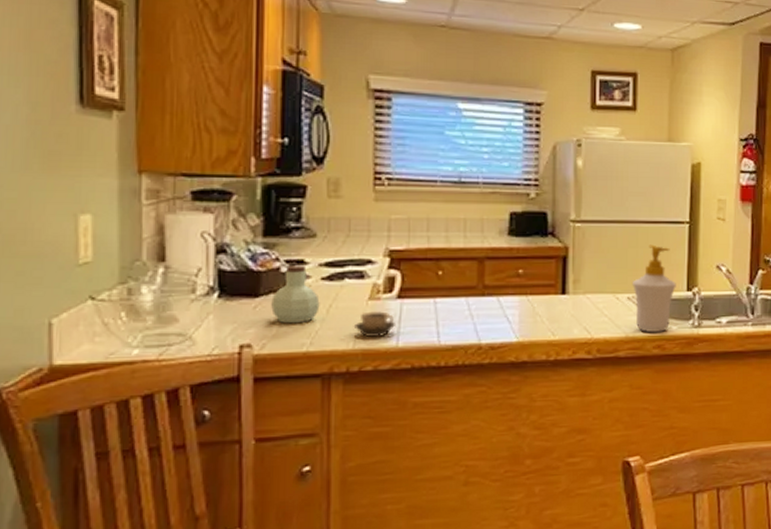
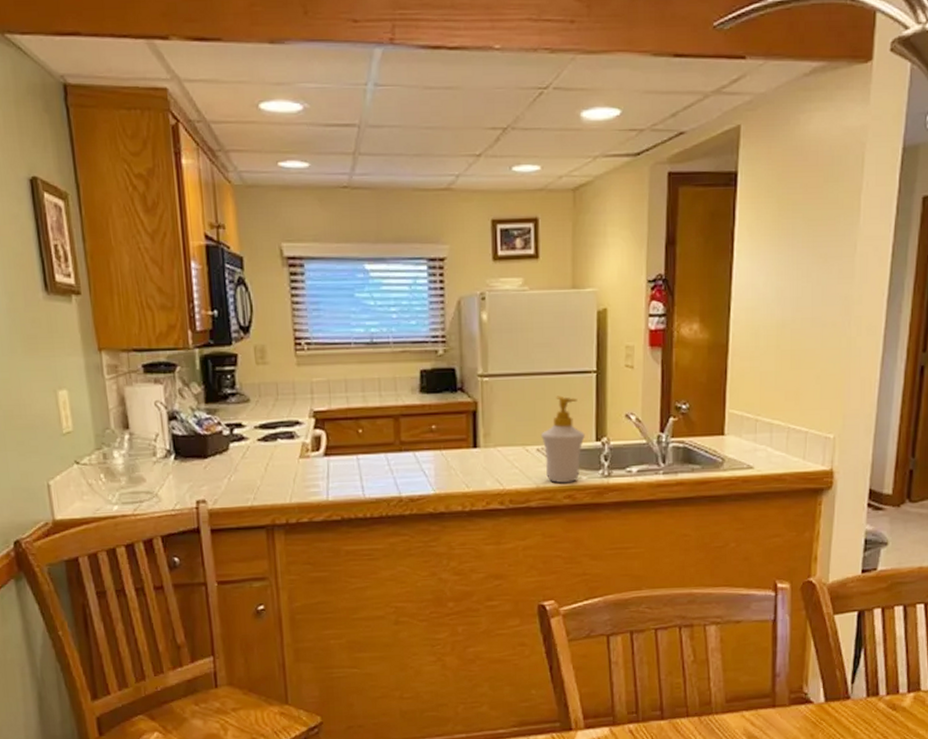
jar: present [271,266,320,323] -> none [218,428,259,481]
cup: present [353,311,397,338] -> none [288,468,326,493]

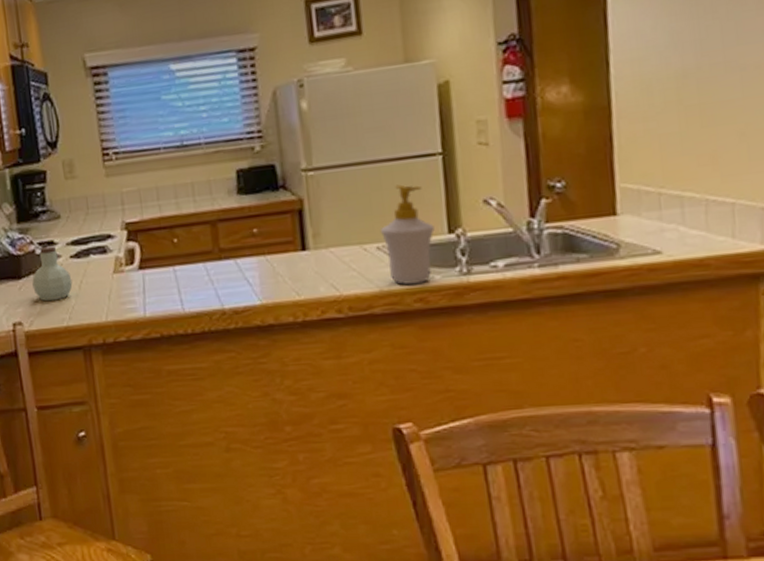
jar: none [218,428,259,481] -> present [32,246,73,301]

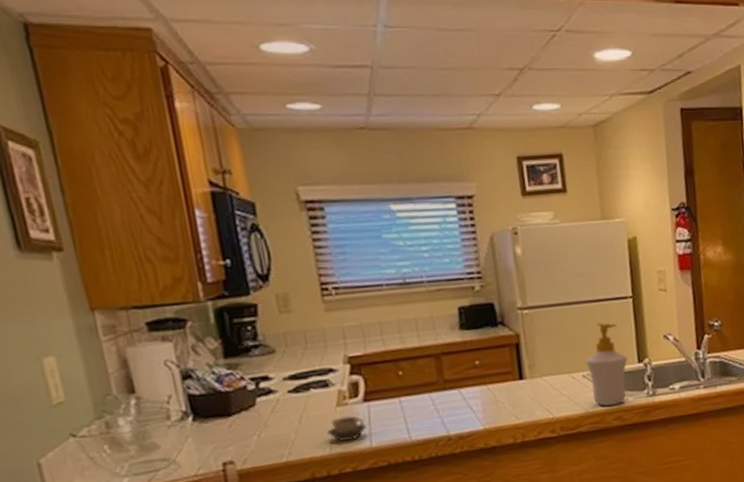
jar: present [32,246,73,301] -> none [244,381,292,438]
cup: none [103,283,142,310] -> present [326,415,367,442]

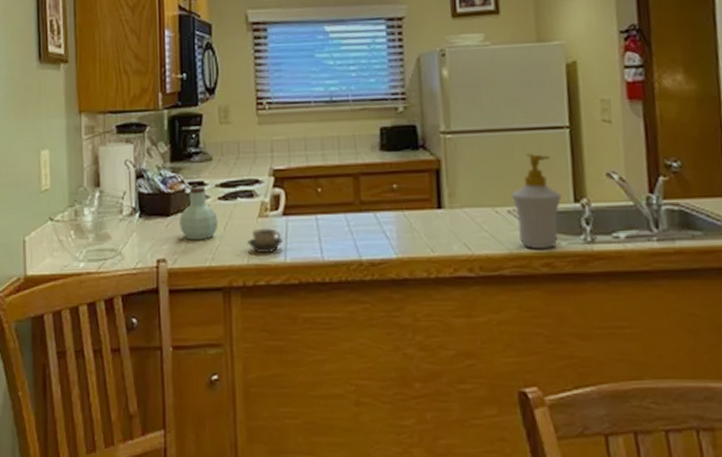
jar: none [244,381,292,438] -> present [180,187,218,239]

